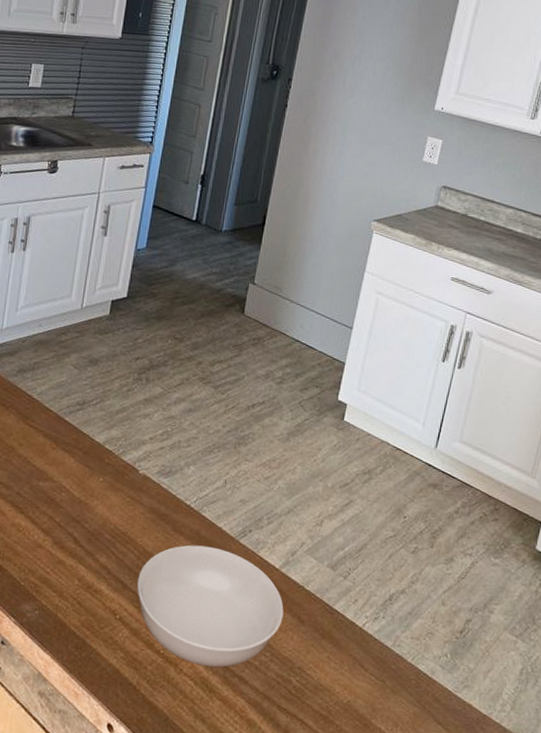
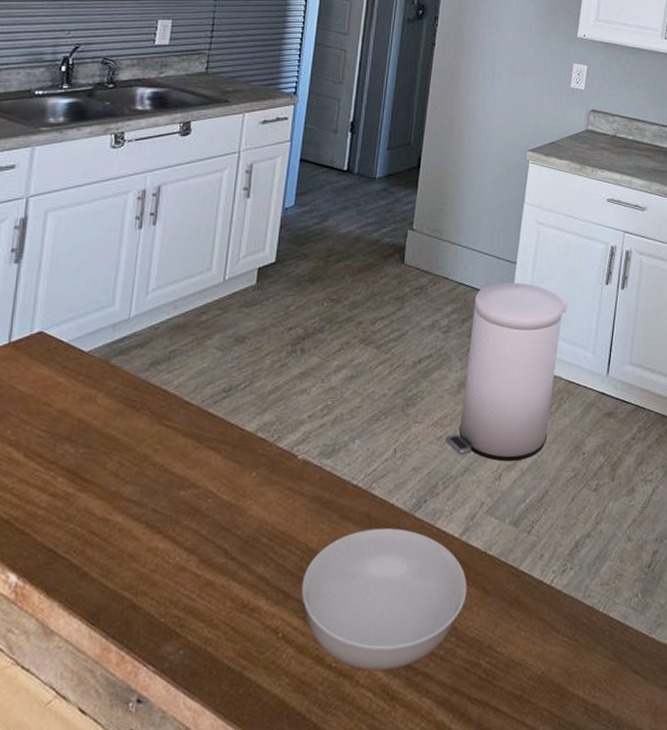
pedal bin: none [273,344,401,512] -> present [446,282,567,462]

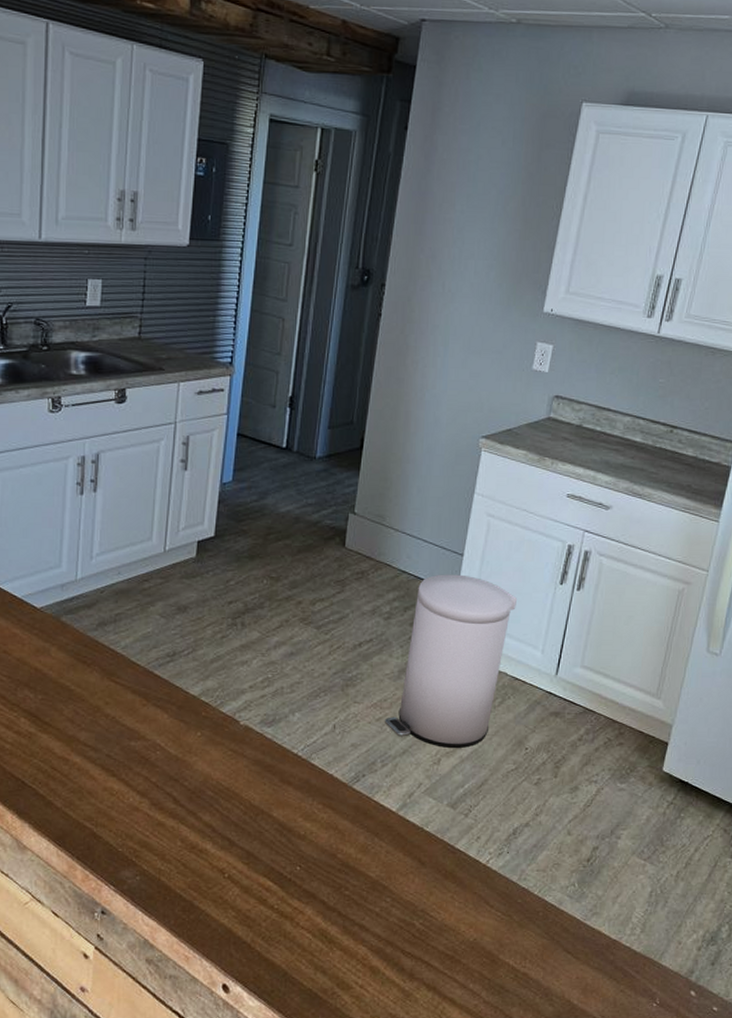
bowl: present [302,527,467,672] -> none [245,795,403,918]

